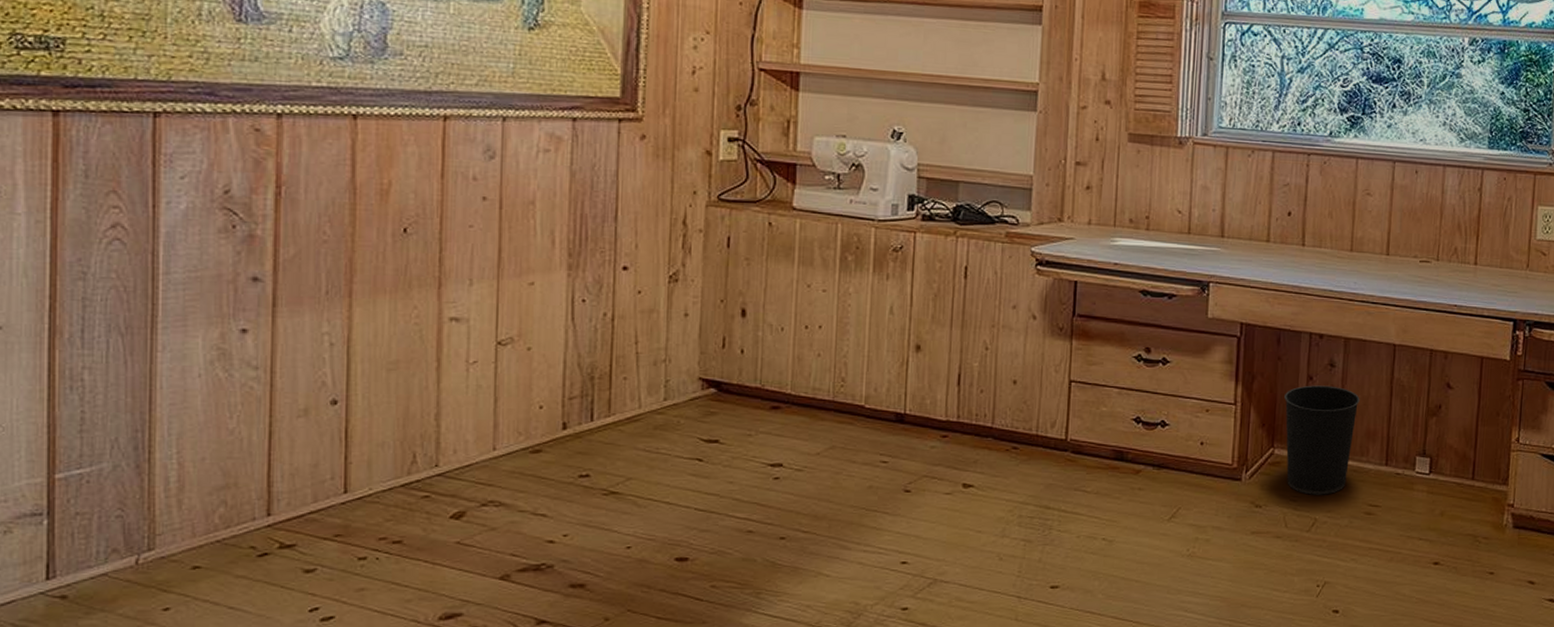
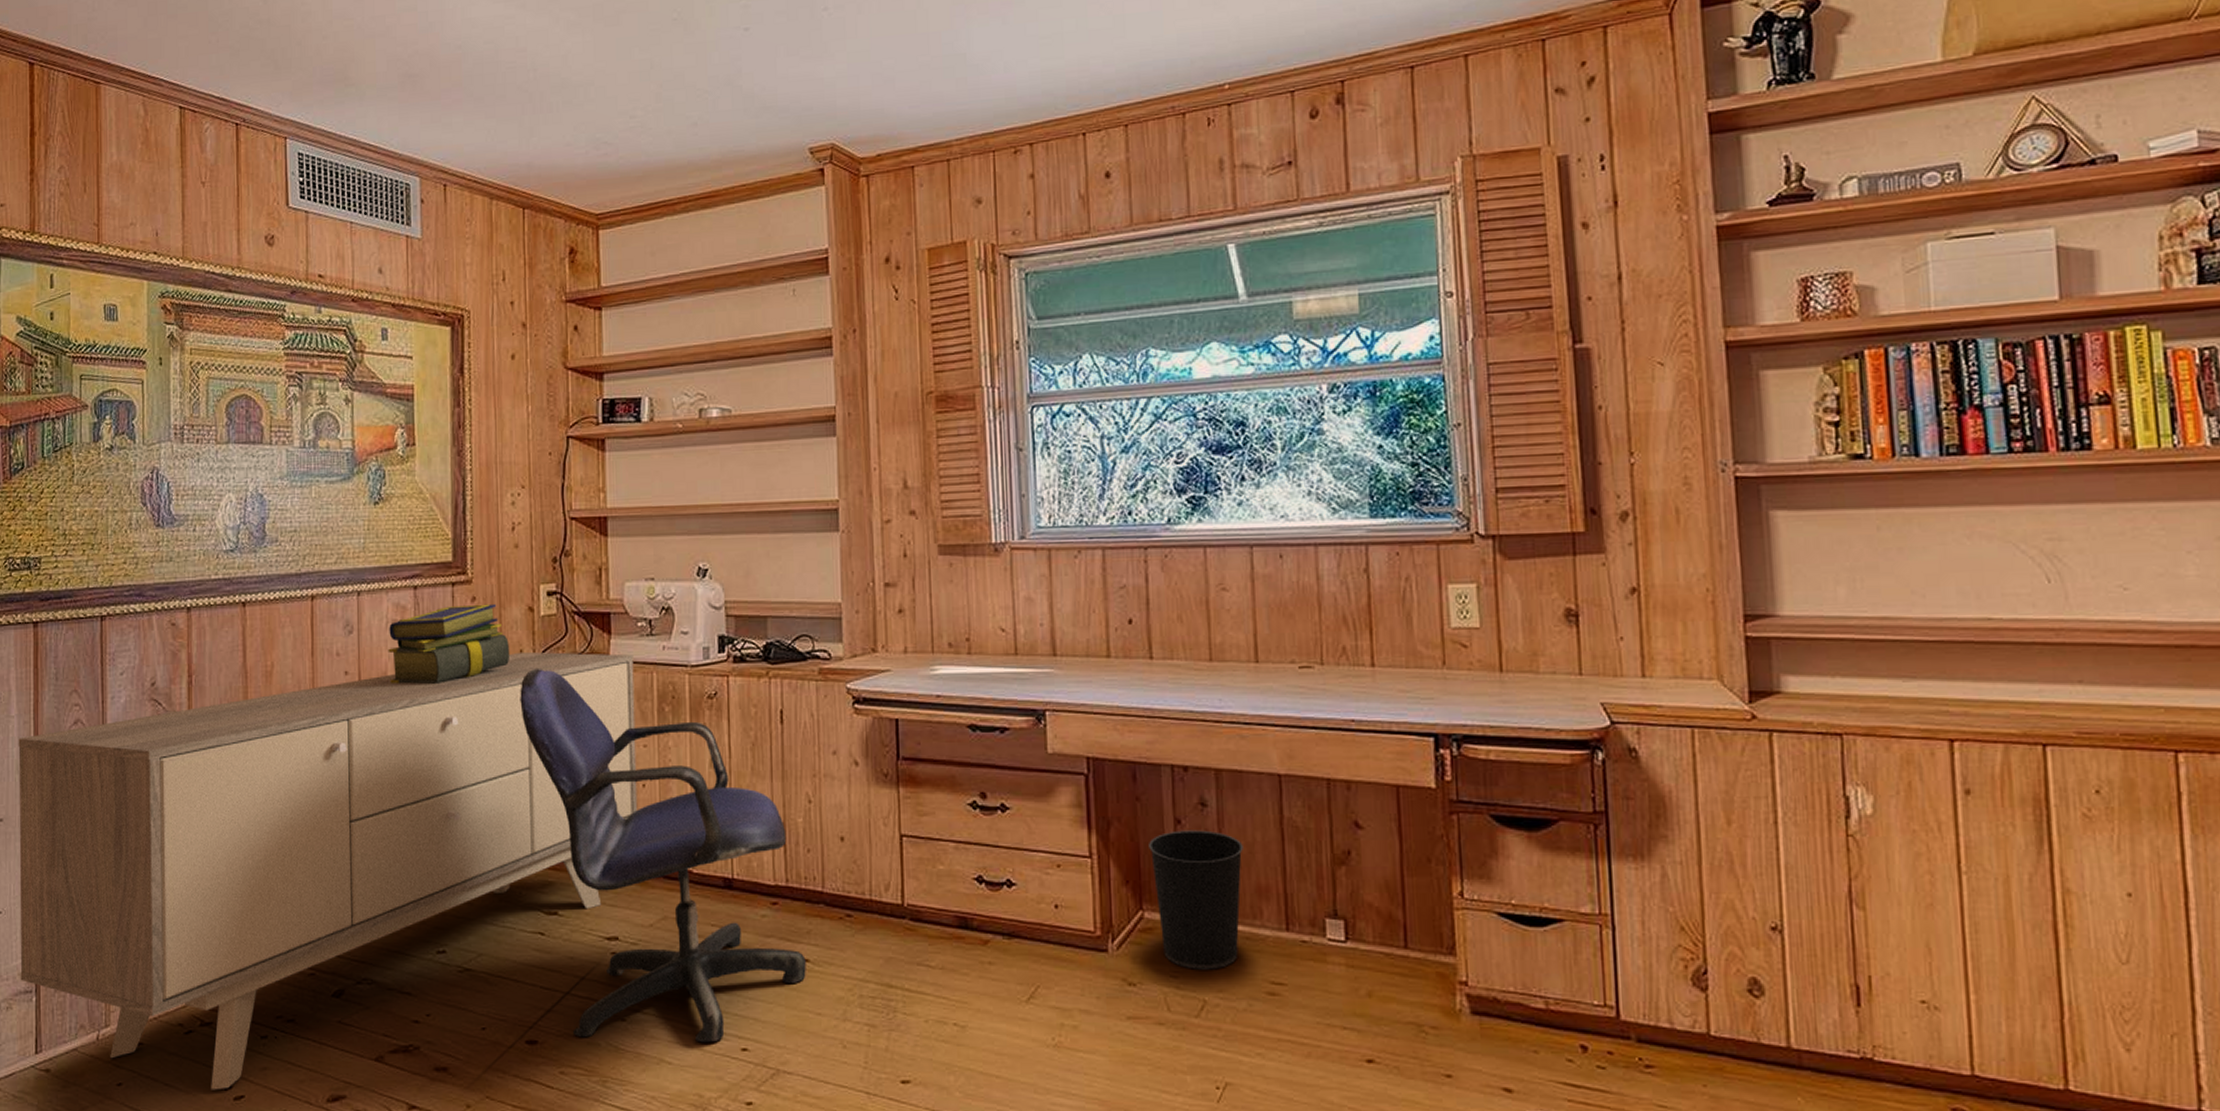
sideboard: none [25,193,818,612] -> present [18,651,638,1090]
stack of books: none [537,142,682,218] -> present [388,603,511,685]
office chair: none [690,211,971,557] -> present [520,669,806,1043]

